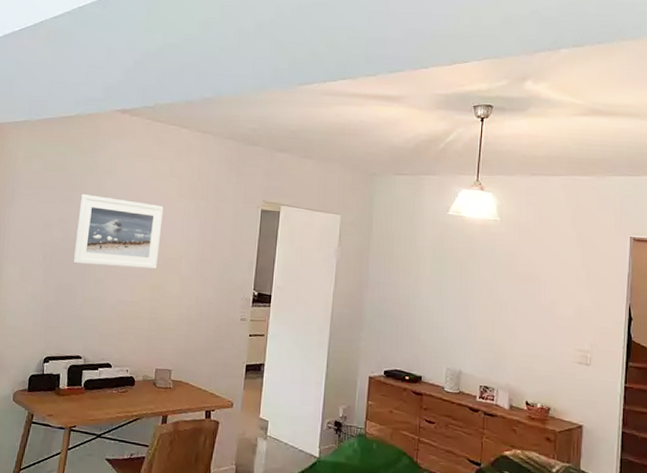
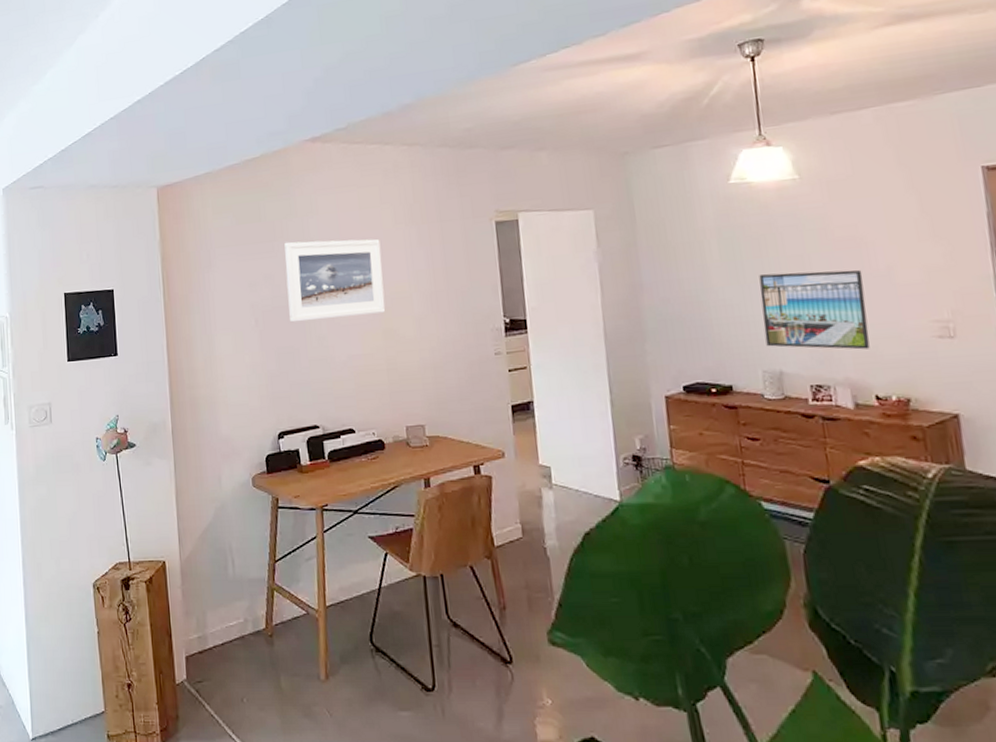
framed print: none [453,291,533,364] -> present [759,270,870,350]

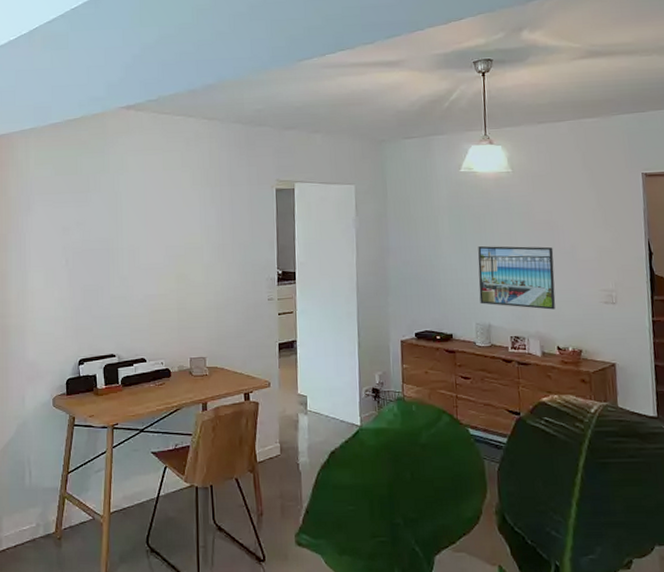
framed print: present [284,239,386,323] -> none [95,193,180,264]

